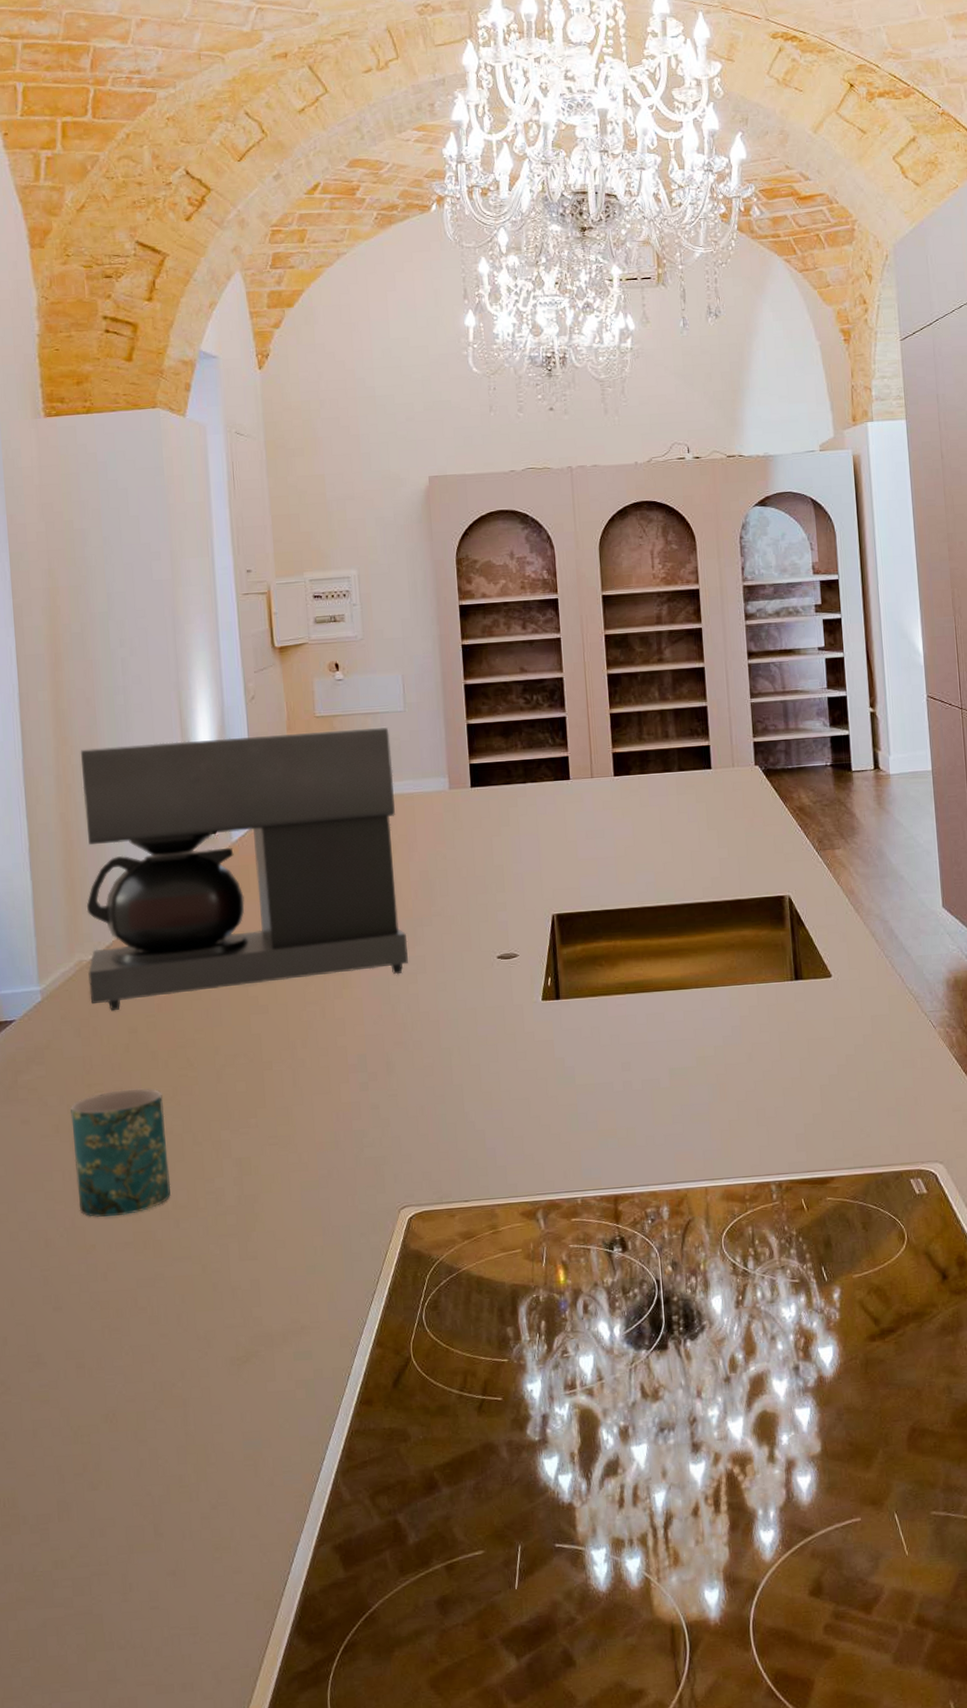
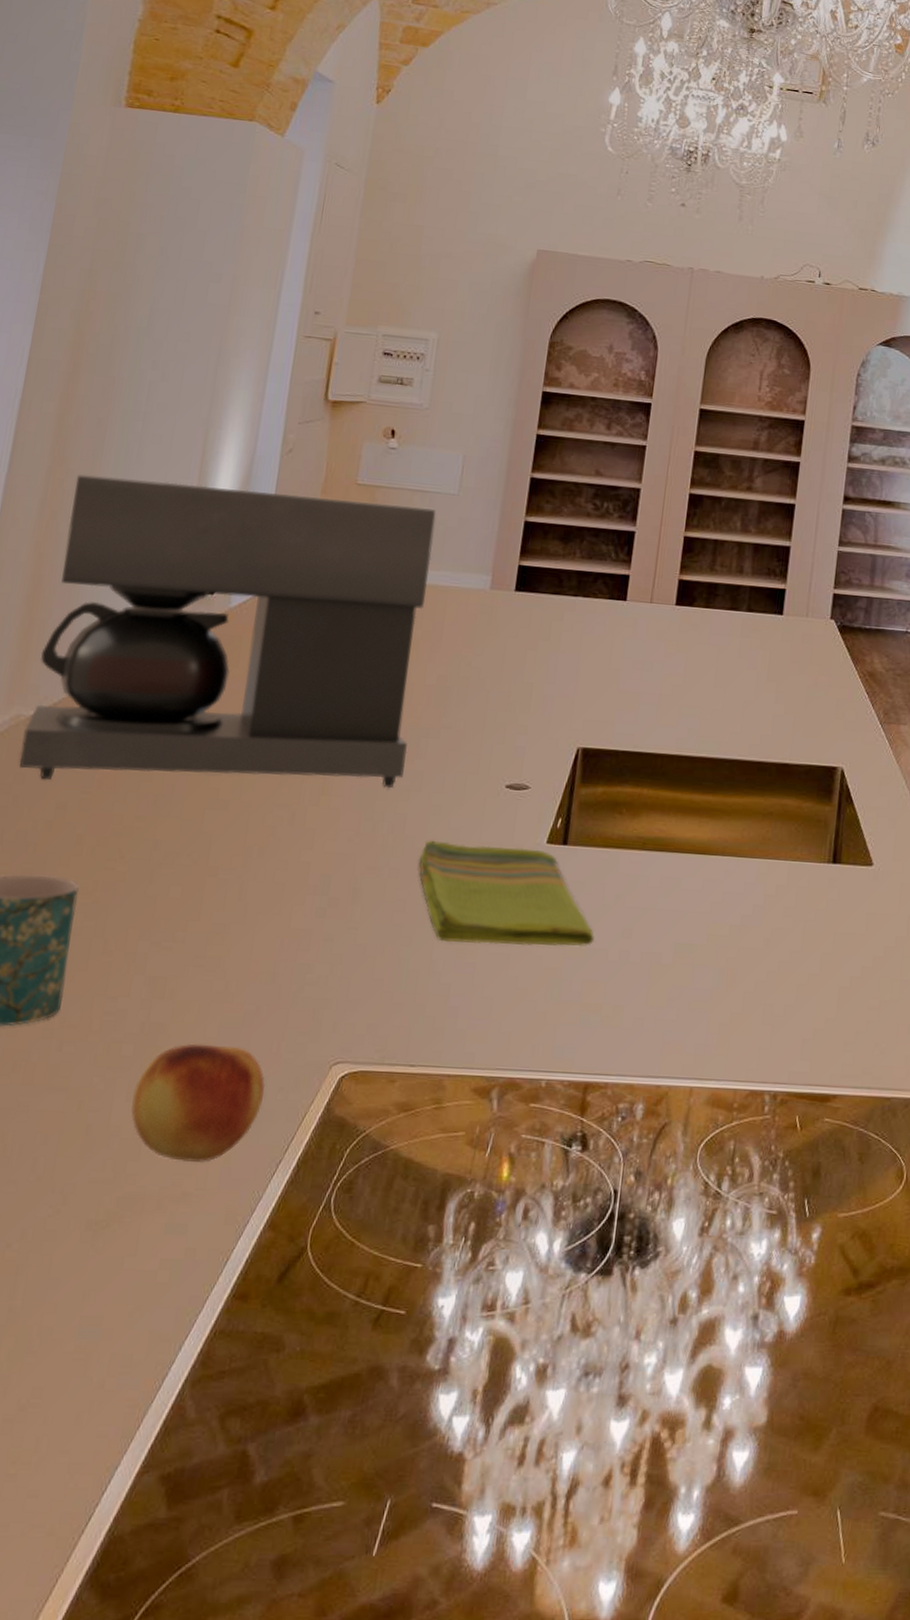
fruit: none [243,1204,350,1303] -> present [131,1043,266,1162]
dish towel: none [436,1007,599,1096] -> present [419,840,594,947]

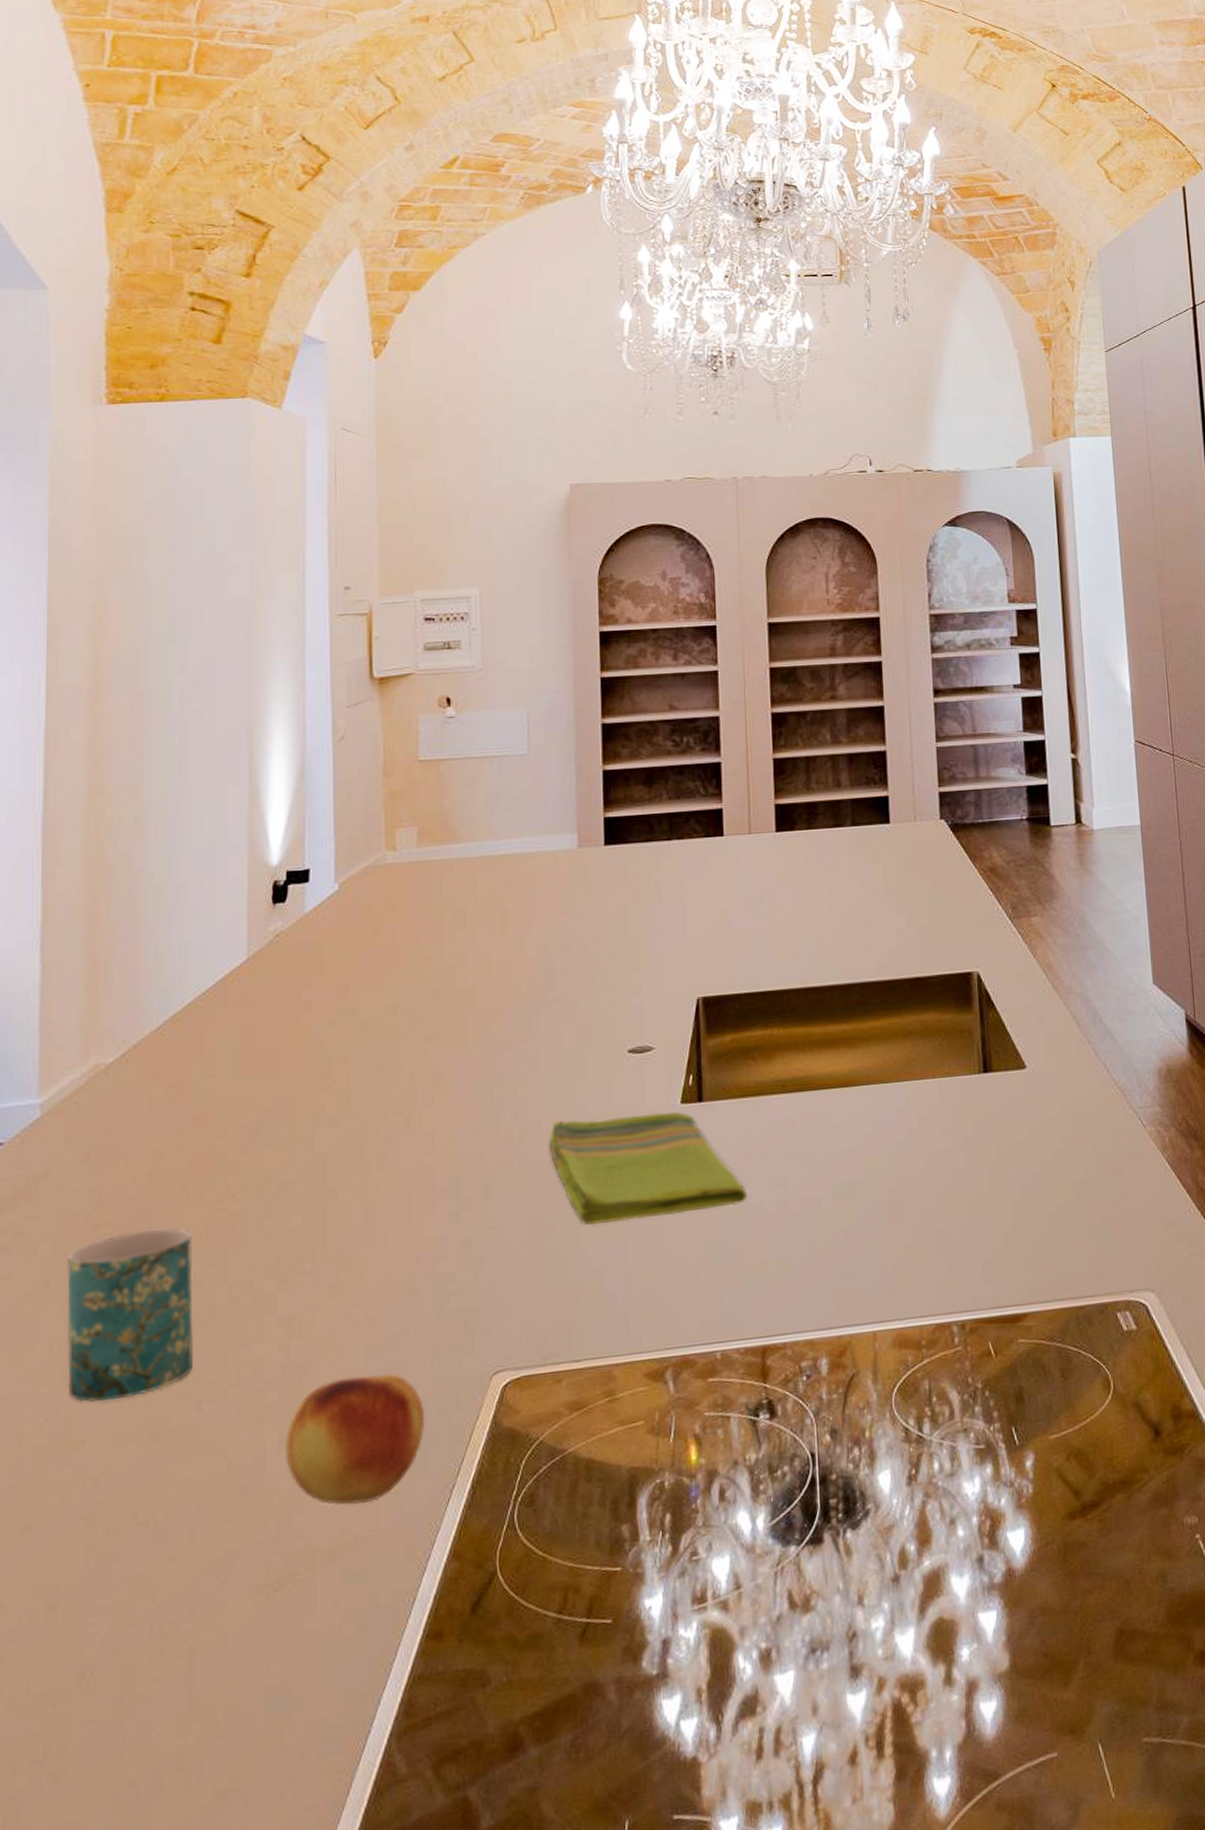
coffee maker: present [19,474,436,788] -> none [106,773,518,1129]

